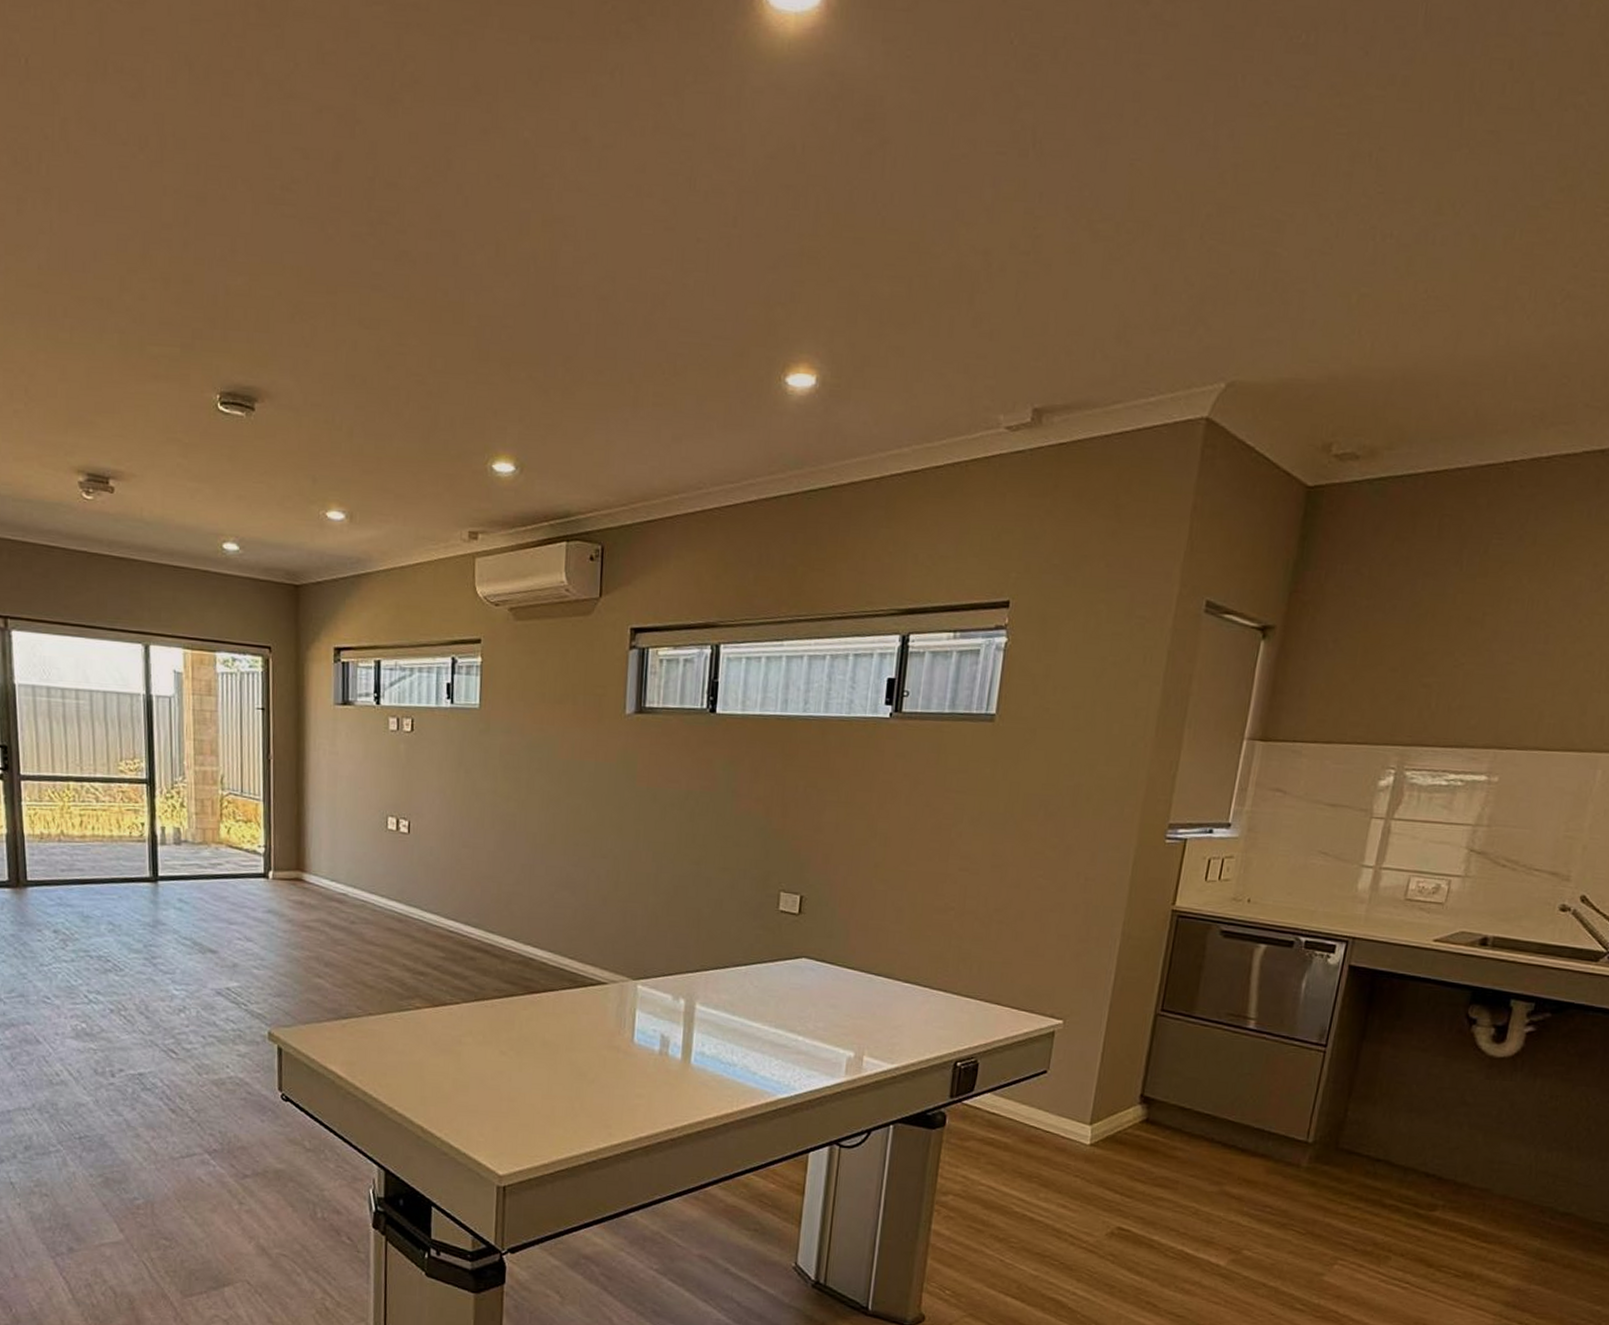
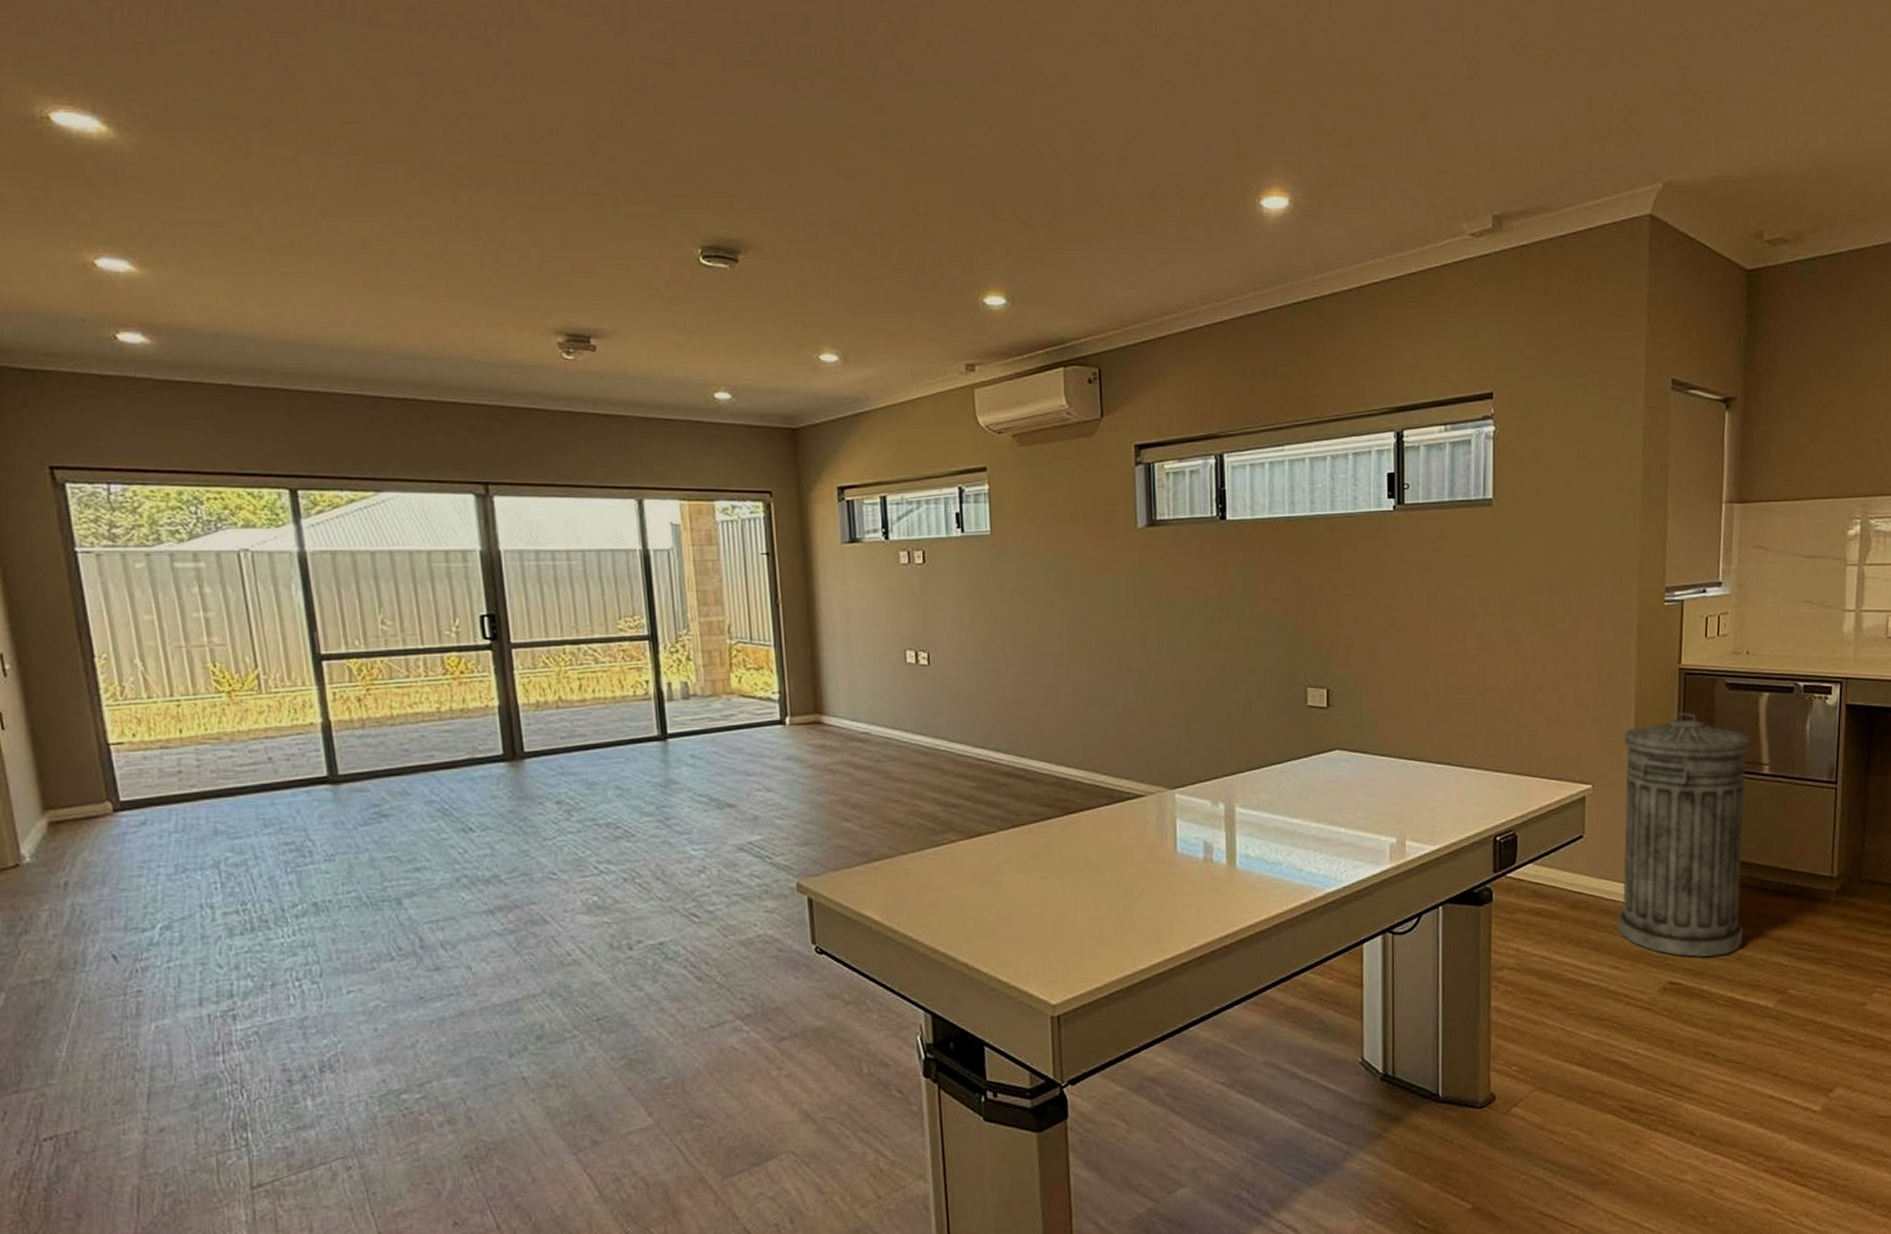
trash can: none [1072,955,1239,1208] -> present [1617,712,1750,958]

